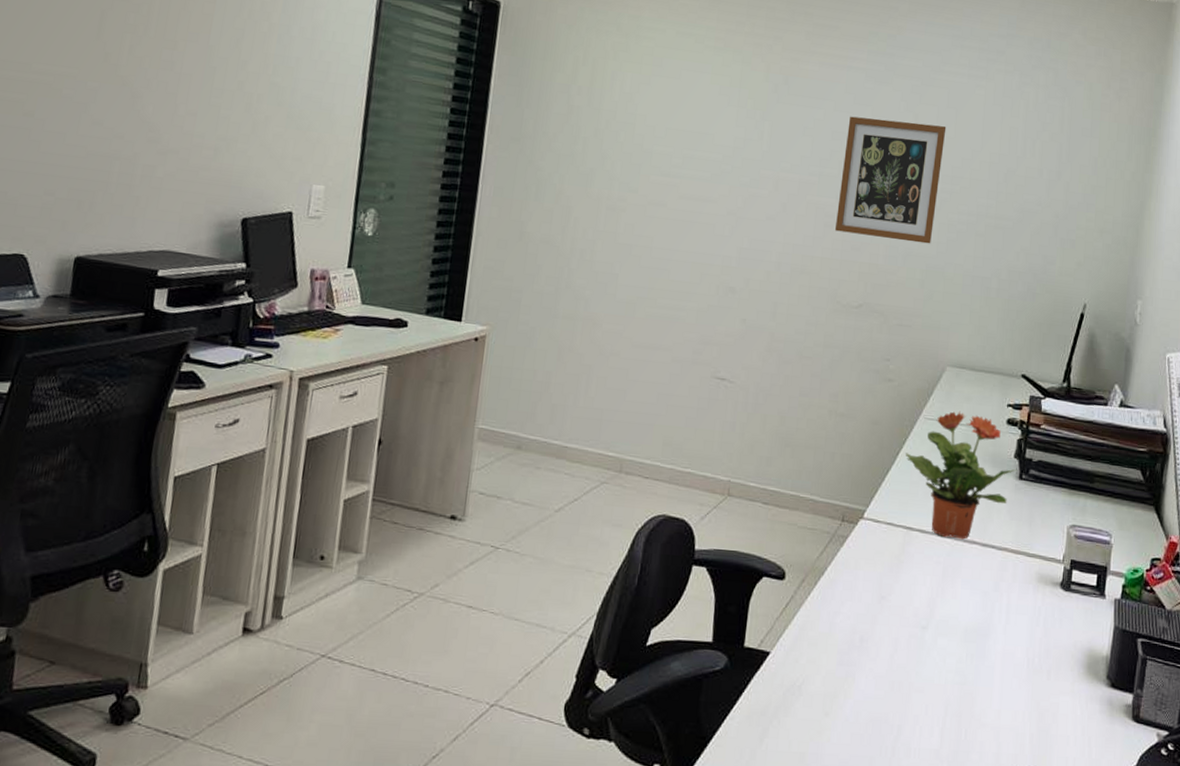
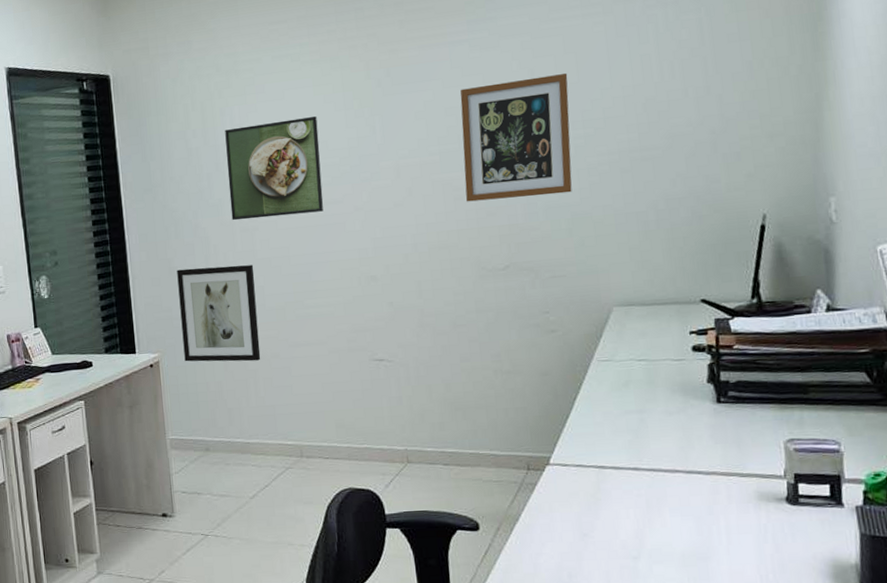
wall art: none [515,236,613,356] -> present [177,265,261,362]
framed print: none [600,95,709,208] -> present [225,116,323,221]
potted plant: present [906,411,1017,540] -> none [584,347,713,470]

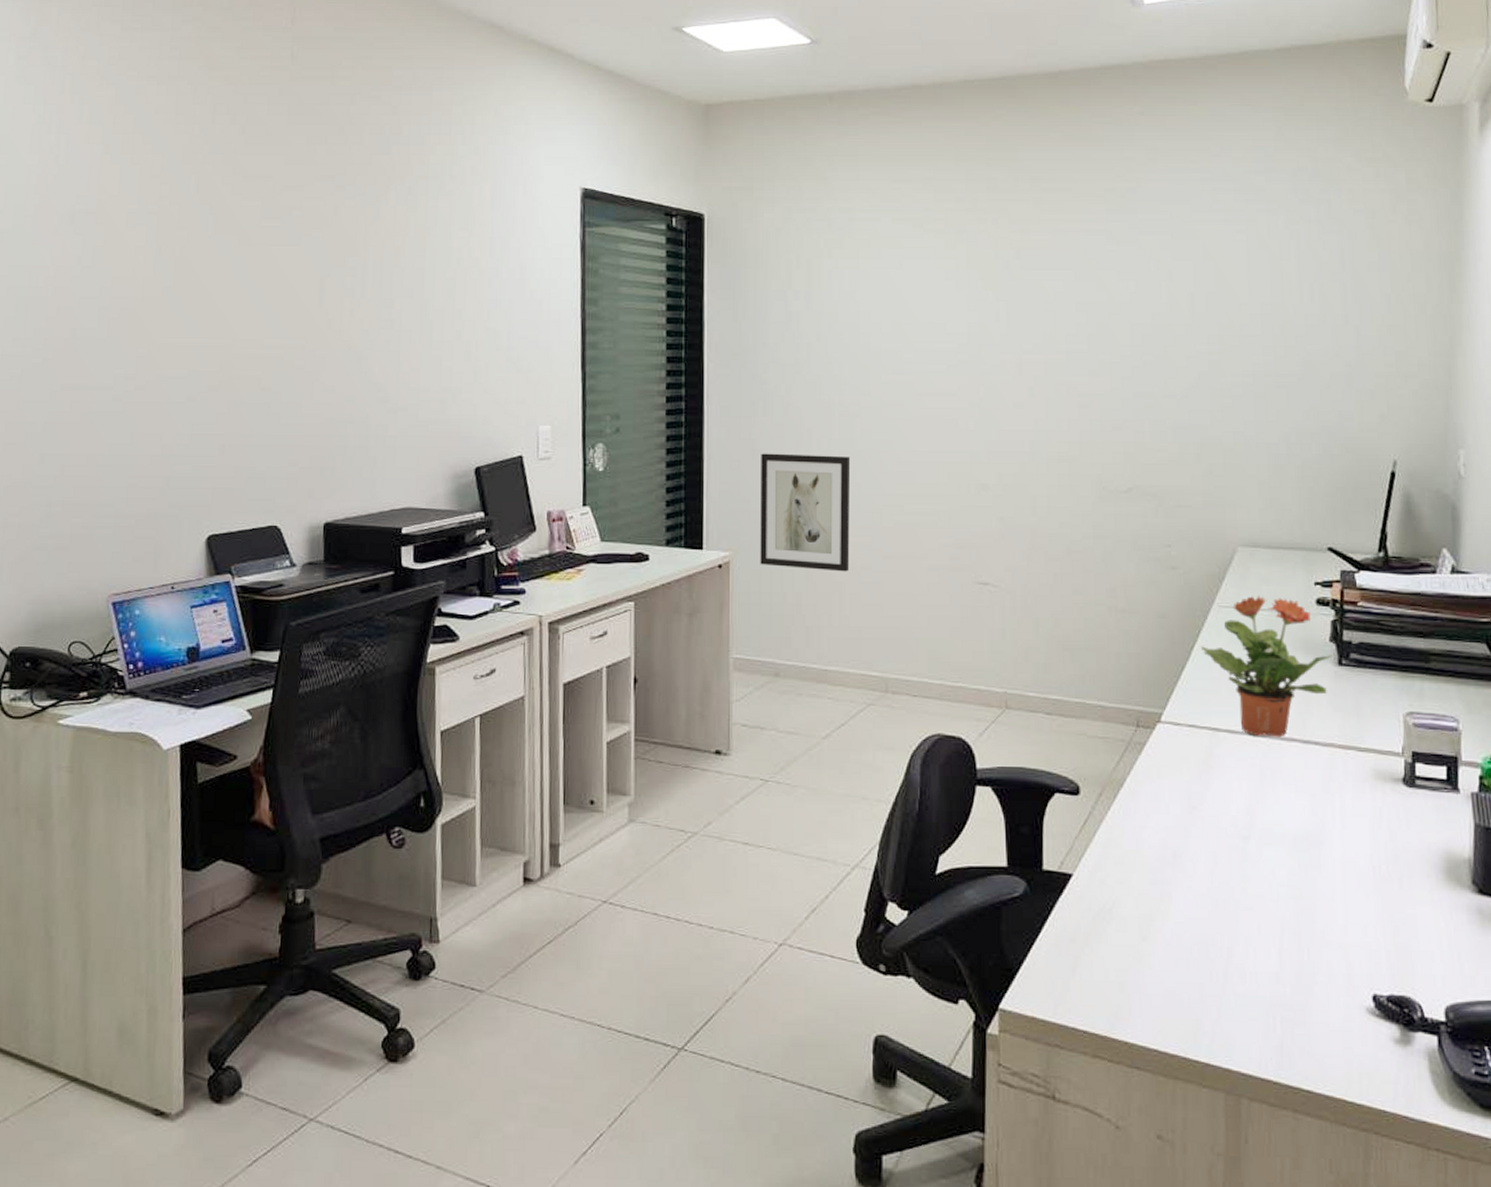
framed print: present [225,116,323,221] -> none [830,293,937,403]
wall art: present [460,73,572,202] -> none [1091,281,1206,413]
potted plant: none [584,347,713,470] -> present [1201,595,1335,737]

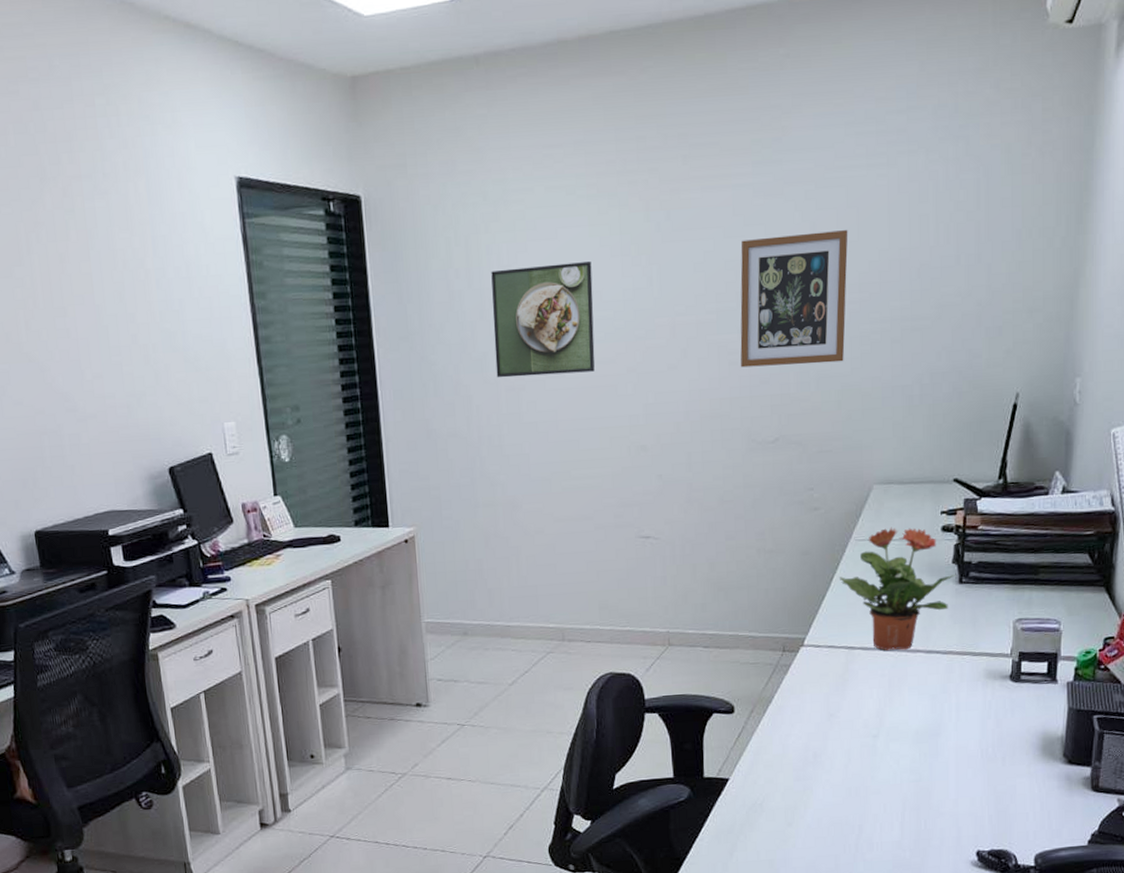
wall art: present [760,453,851,572] -> none [435,429,524,538]
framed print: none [830,293,937,403] -> present [491,262,595,378]
wall art: none [1091,281,1206,413] -> present [740,230,848,368]

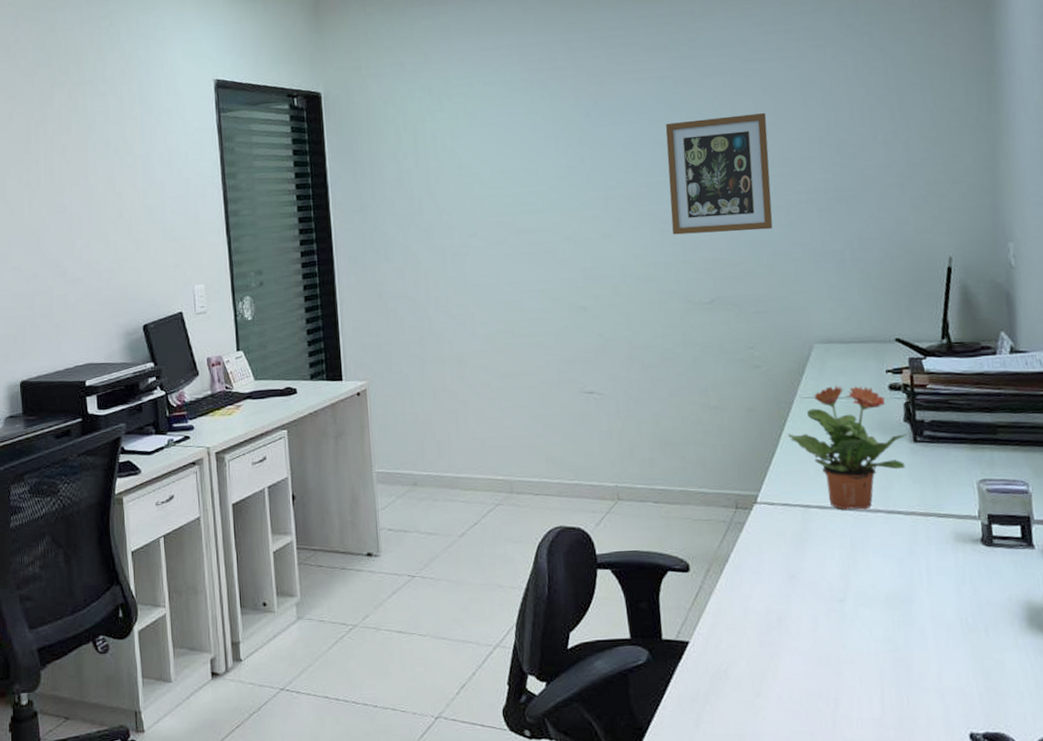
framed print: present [491,262,595,378] -> none [436,144,534,246]

